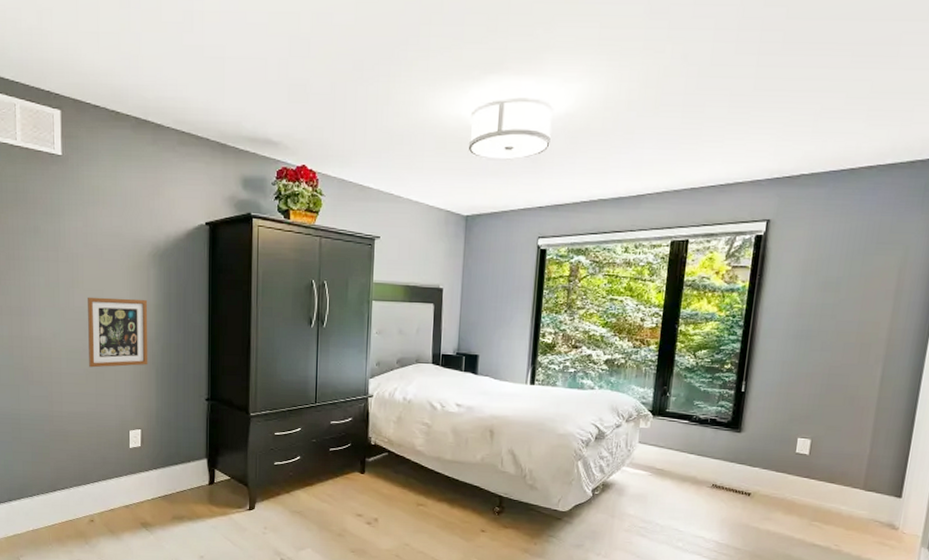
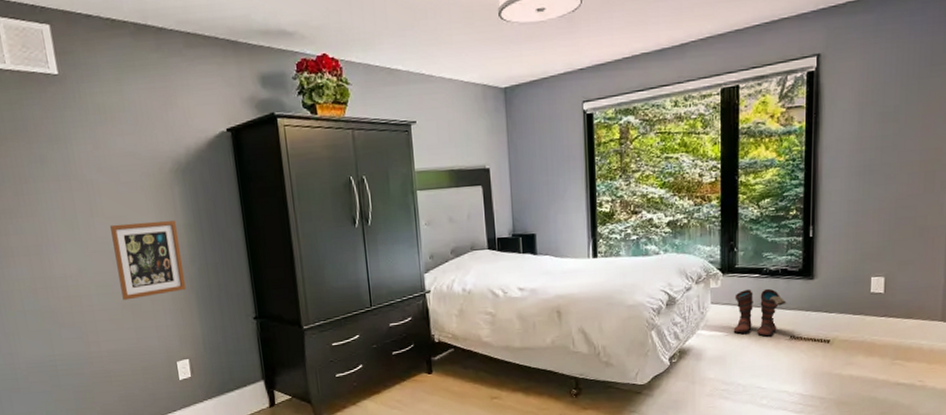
boots: none [657,434,713,482] -> present [733,288,787,337]

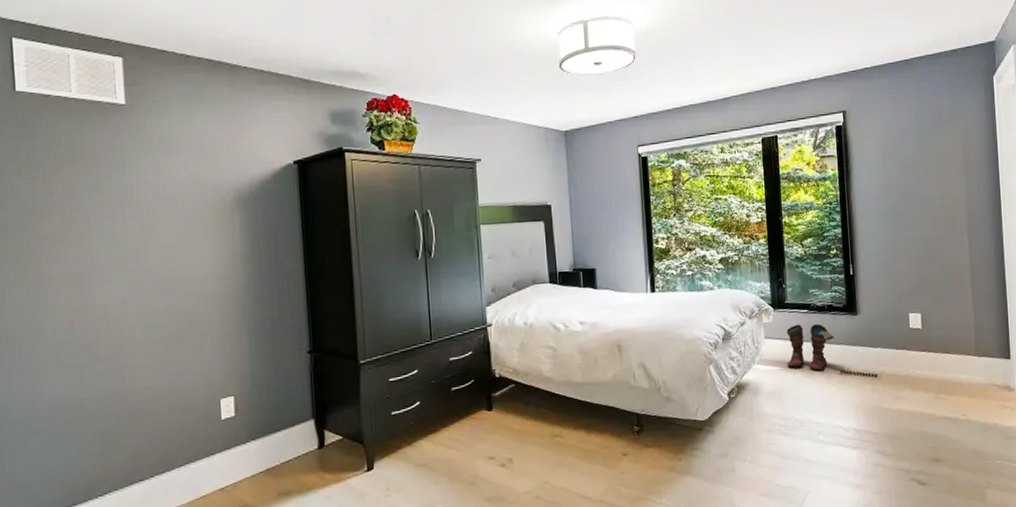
picture frame: present [110,219,187,301] -> none [162,249,238,333]

